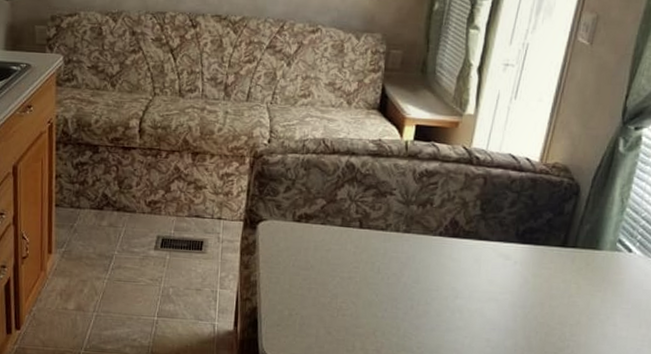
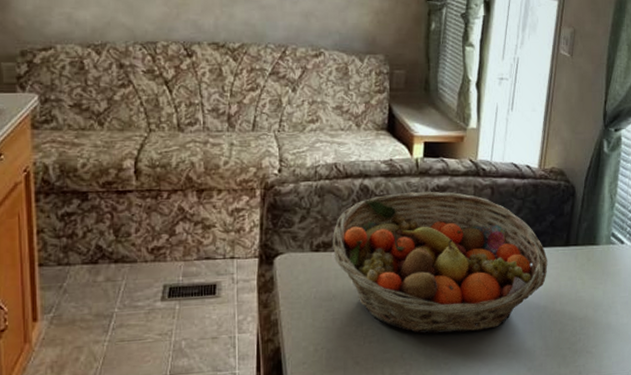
fruit basket: none [314,173,541,321] -> present [333,191,548,334]

